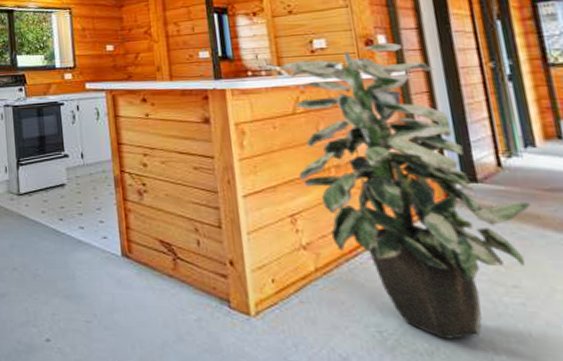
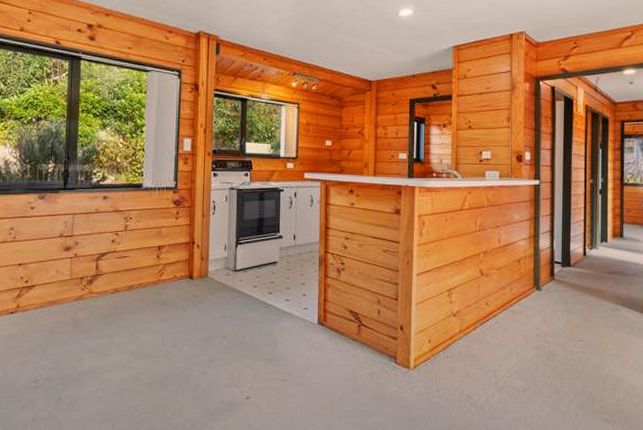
indoor plant: present [279,42,531,339] -> none [456,158,598,379]

